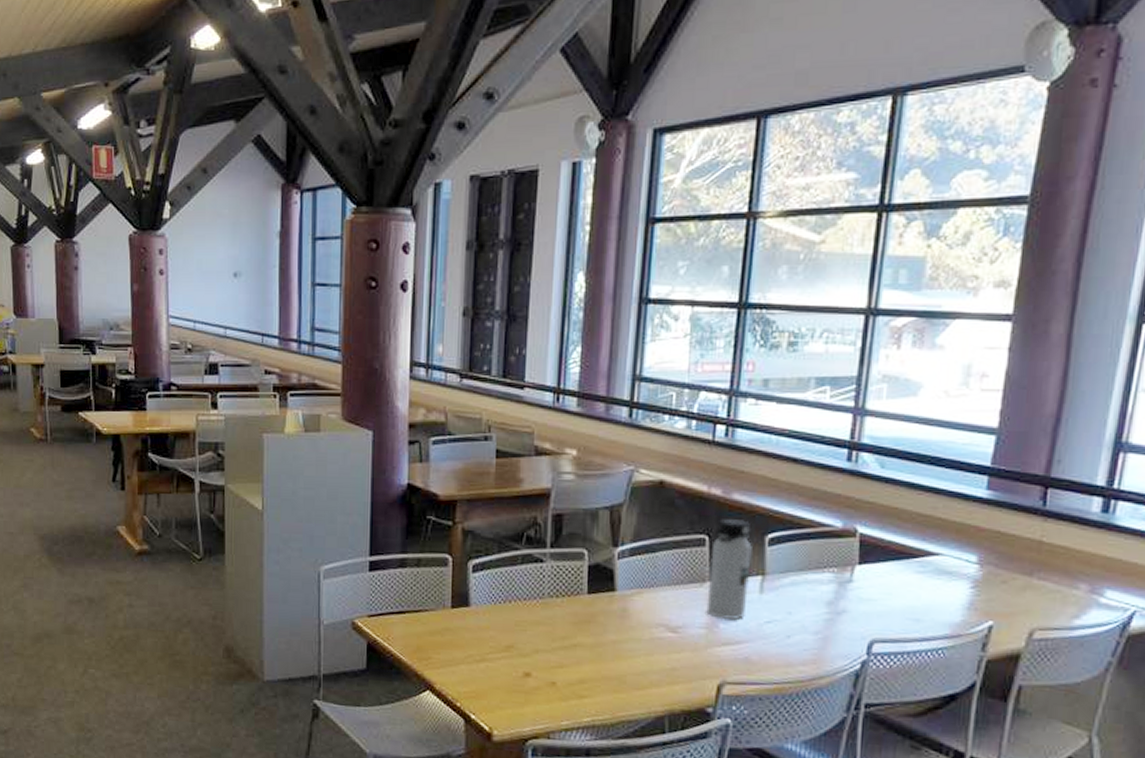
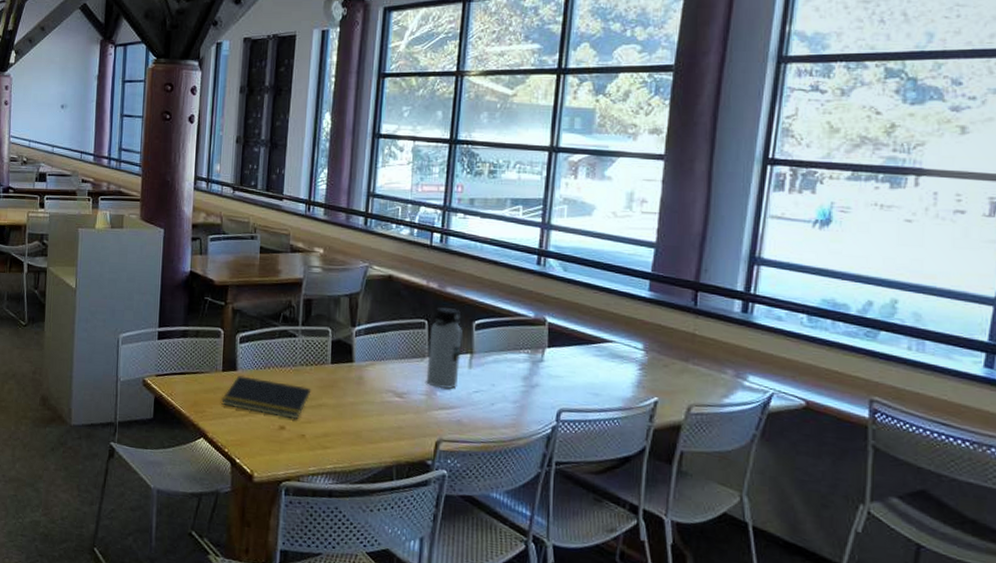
notepad: none [451,612,563,663] -> present [221,375,311,419]

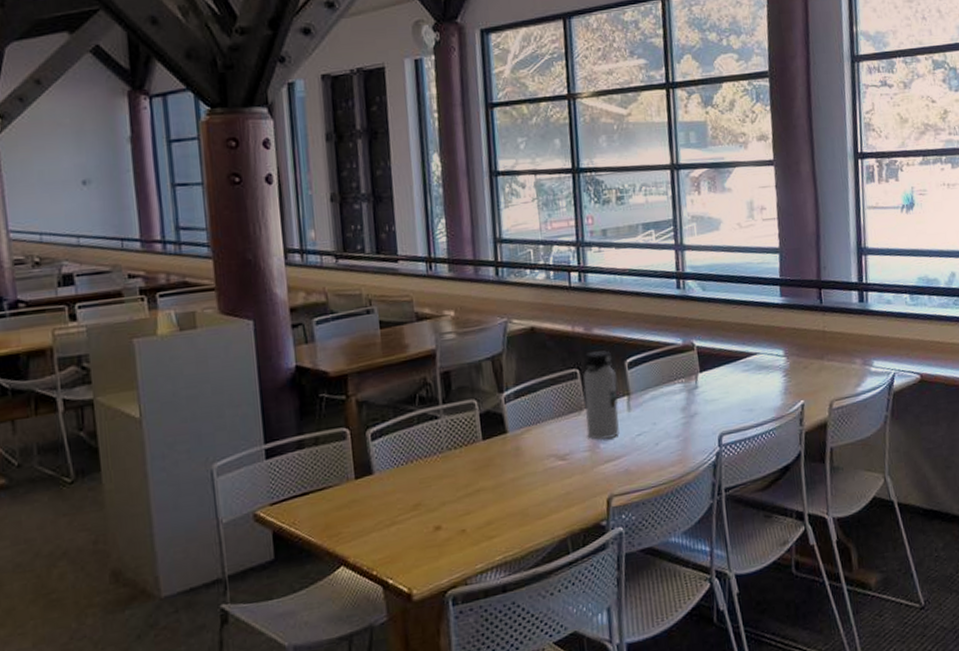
notepad: present [221,375,311,419] -> none [359,473,466,520]

